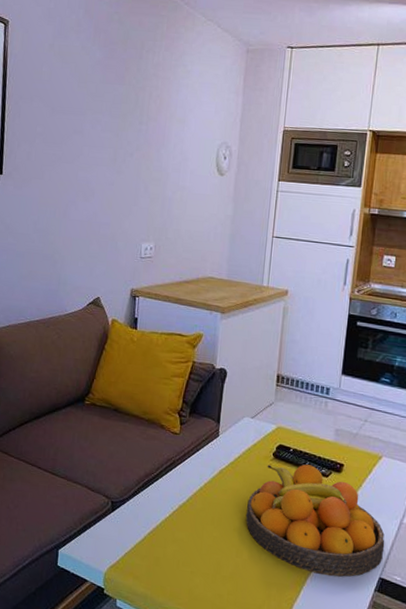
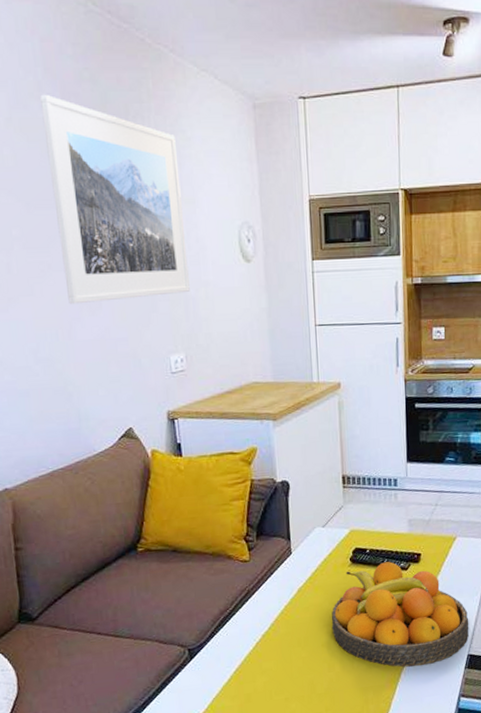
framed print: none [69,29,177,194] -> present [40,94,190,305]

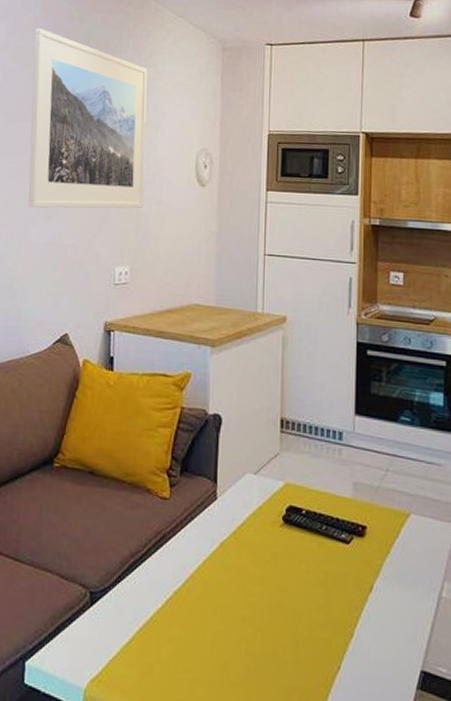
fruit bowl: present [331,561,469,667] -> none [254,529,424,673]

